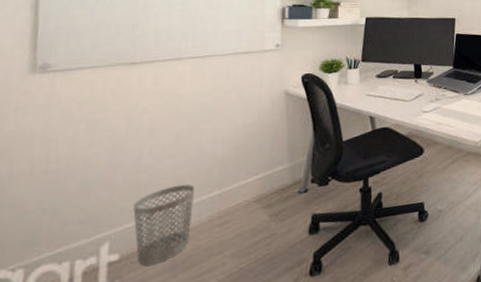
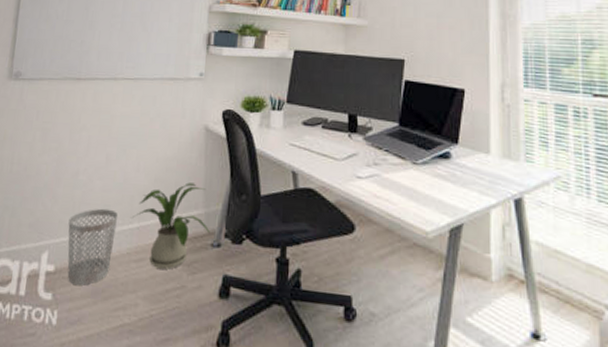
house plant: none [211,142,297,226] -> present [131,182,210,270]

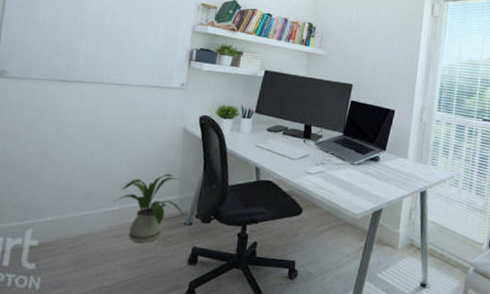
wastebasket: present [67,208,119,285] -> none [51,193,101,257]

